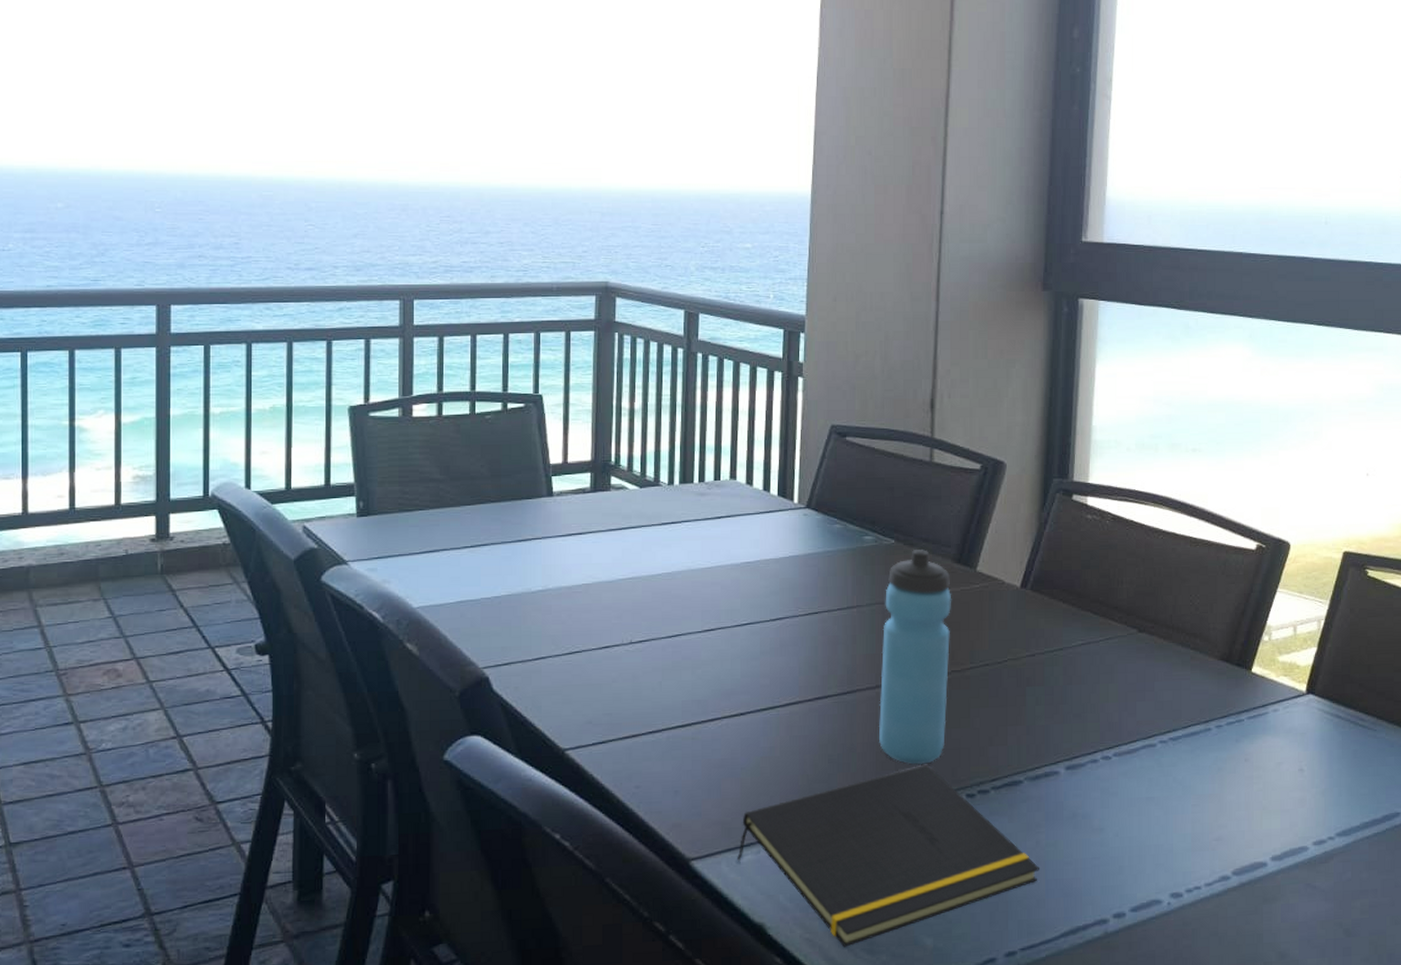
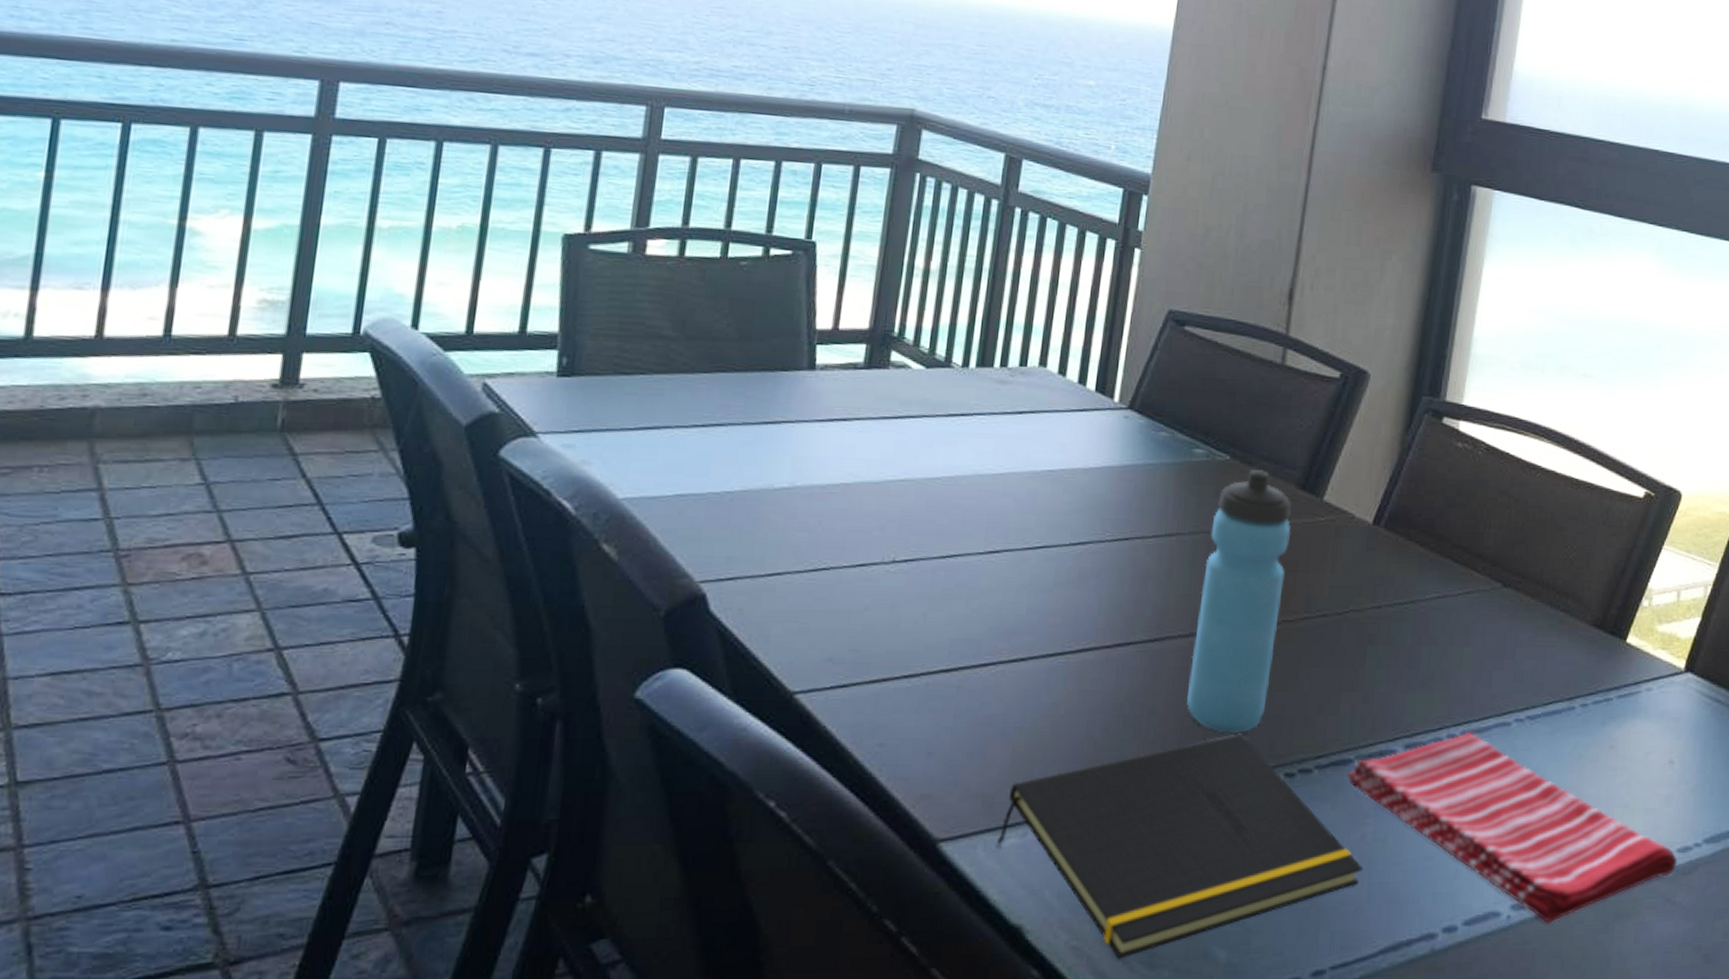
dish towel: none [1019,754,1315,907] -> present [1347,732,1678,923]

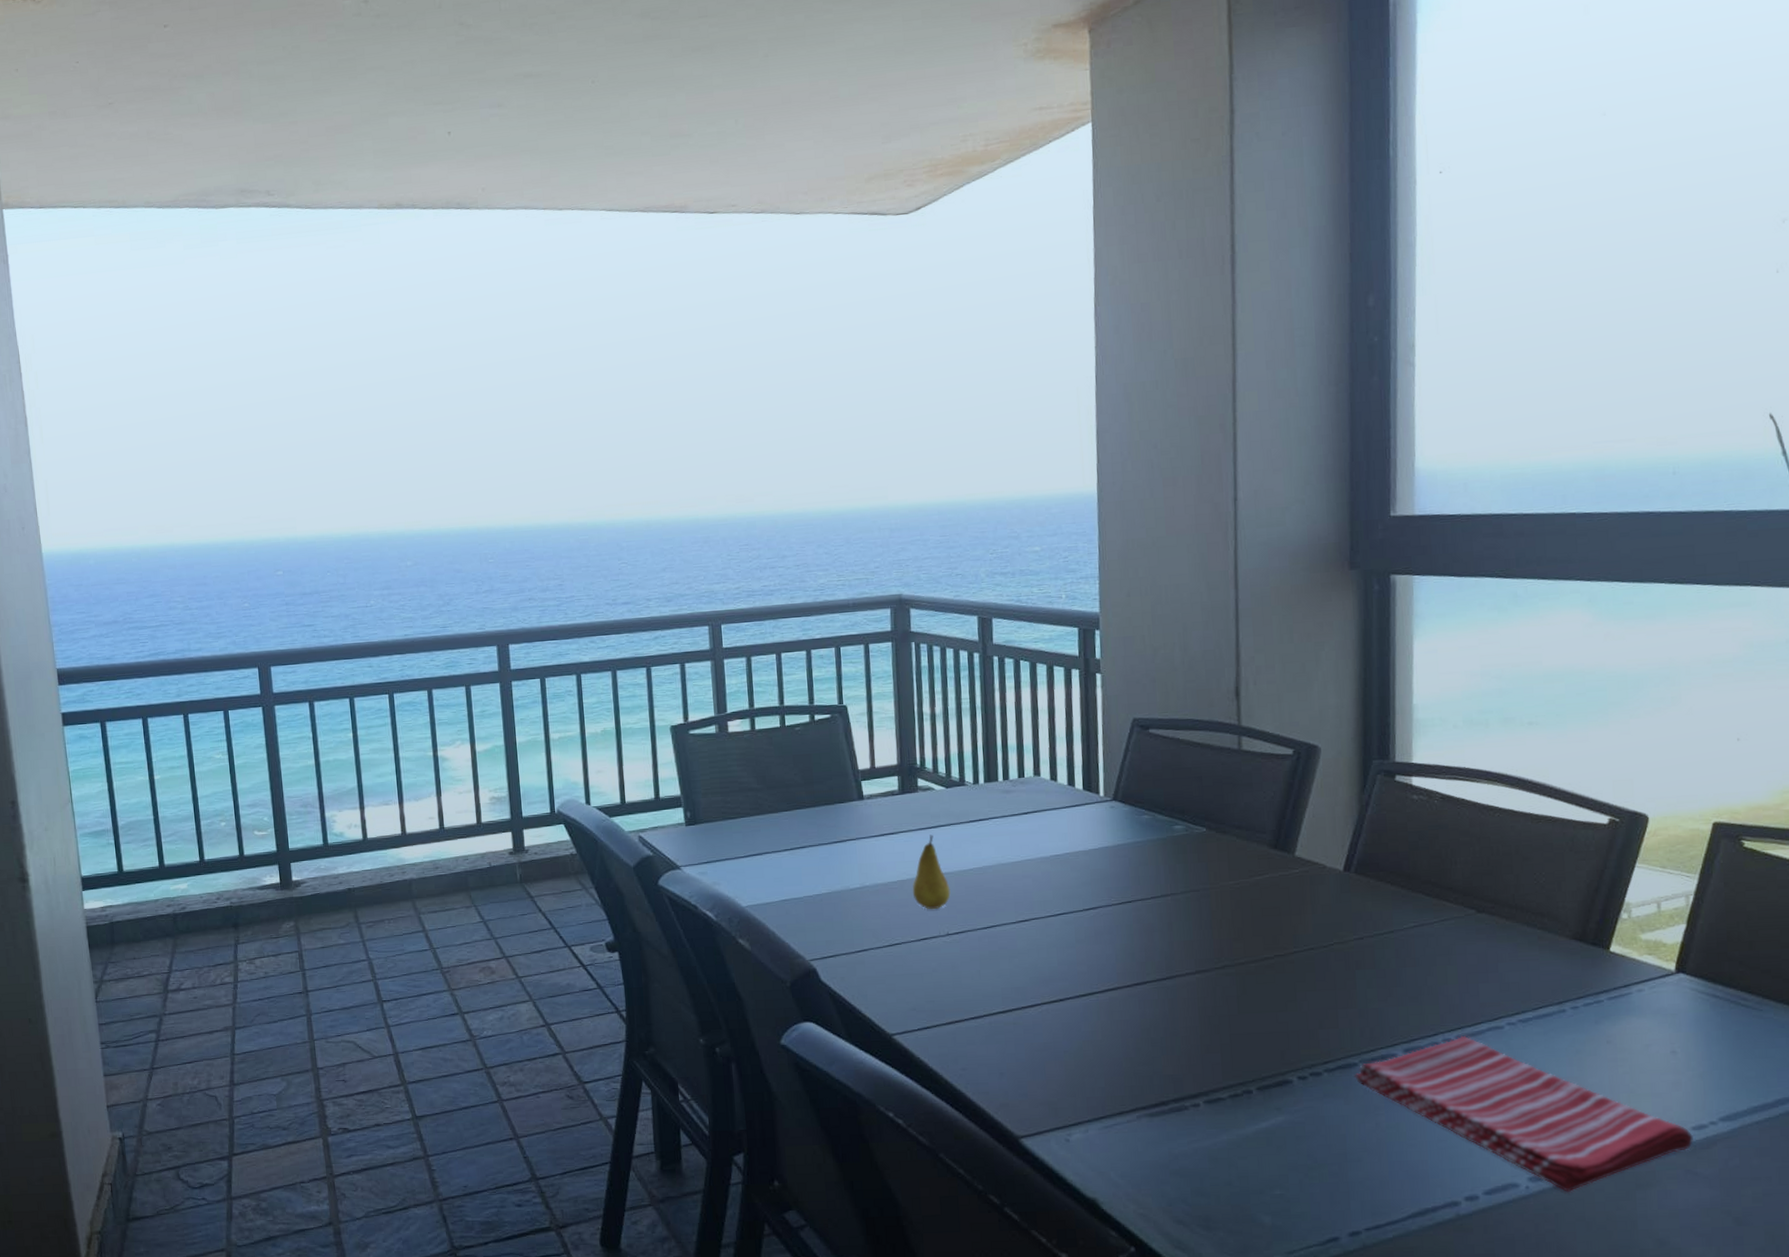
fruit: none [856,427,908,527] -> present [912,834,951,910]
notepad: present [997,733,1362,959] -> none [1066,1047,1381,1223]
water bottle: present [1187,470,1291,735] -> none [1199,837,1272,1048]

